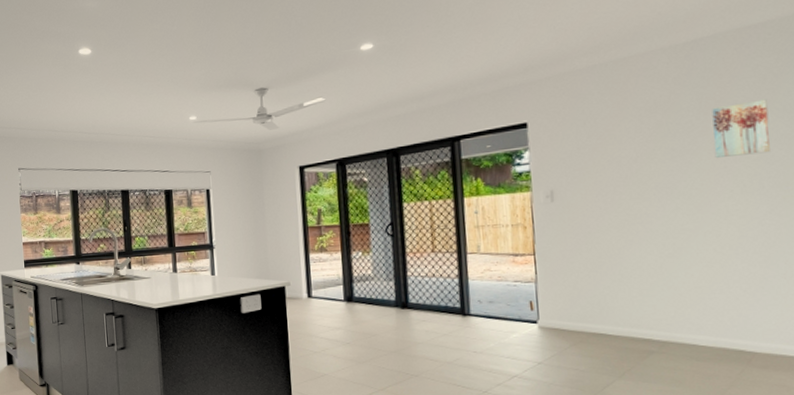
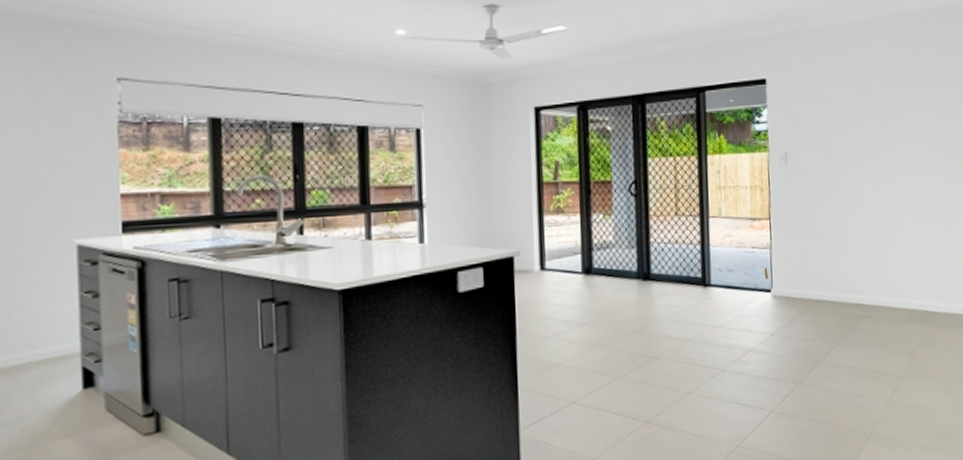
wall art: present [712,99,771,158] -> none [909,77,949,128]

